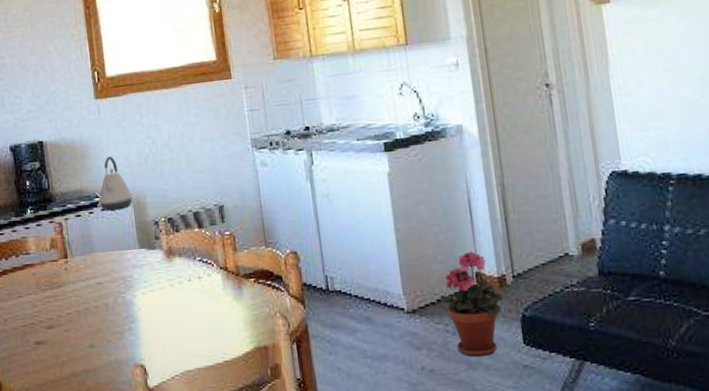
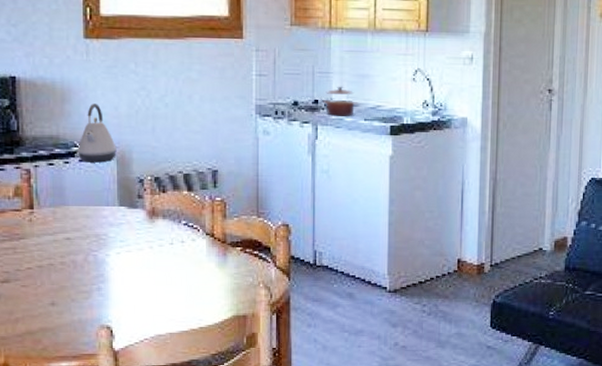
saucepan: none [313,110,349,140] -> present [322,86,358,116]
potted plant: present [439,251,503,357] -> none [421,239,479,336]

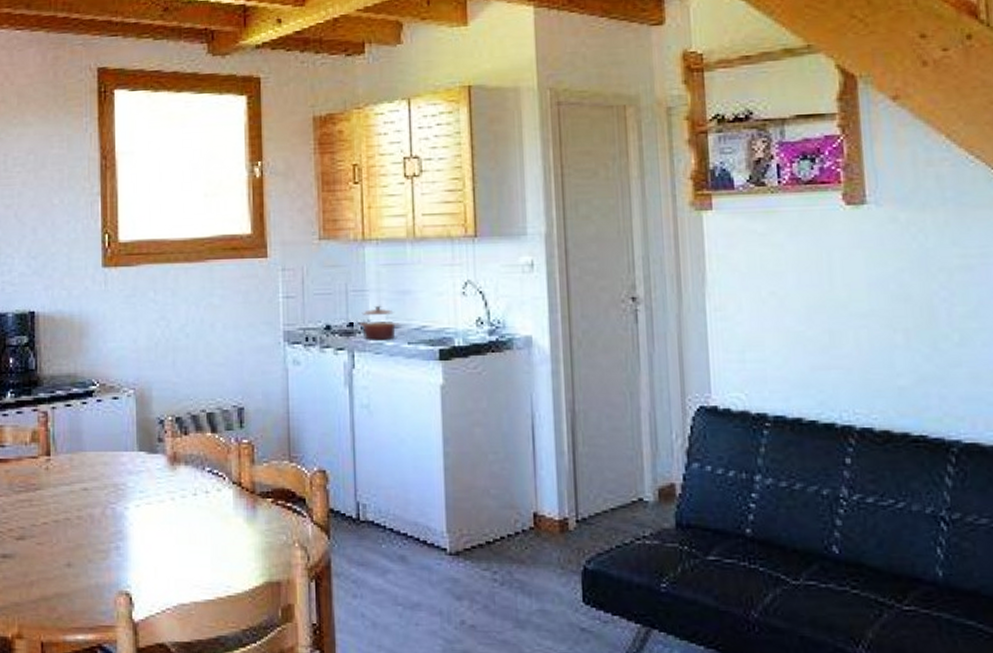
kettle: present [77,103,117,163] -> none [95,337,136,402]

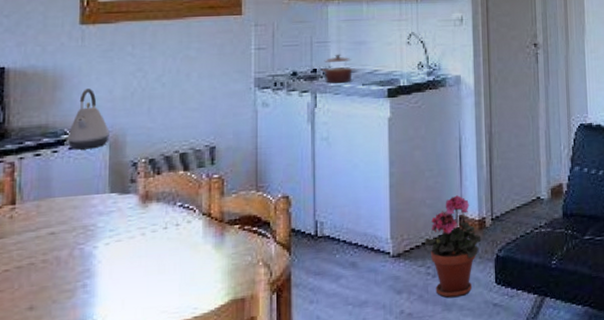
kettle: none [95,337,136,402] -> present [67,88,110,150]
potted plant: none [488,487,563,614] -> present [424,195,482,298]

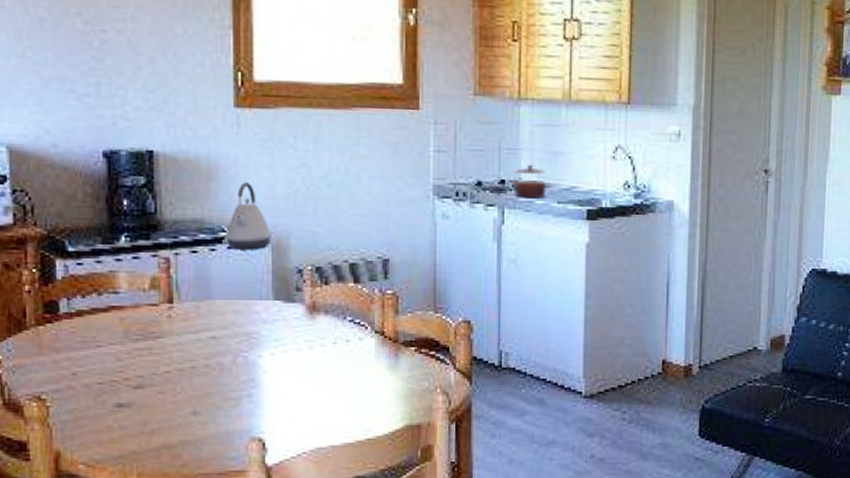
potted plant: present [424,195,482,298] -> none [620,337,686,447]

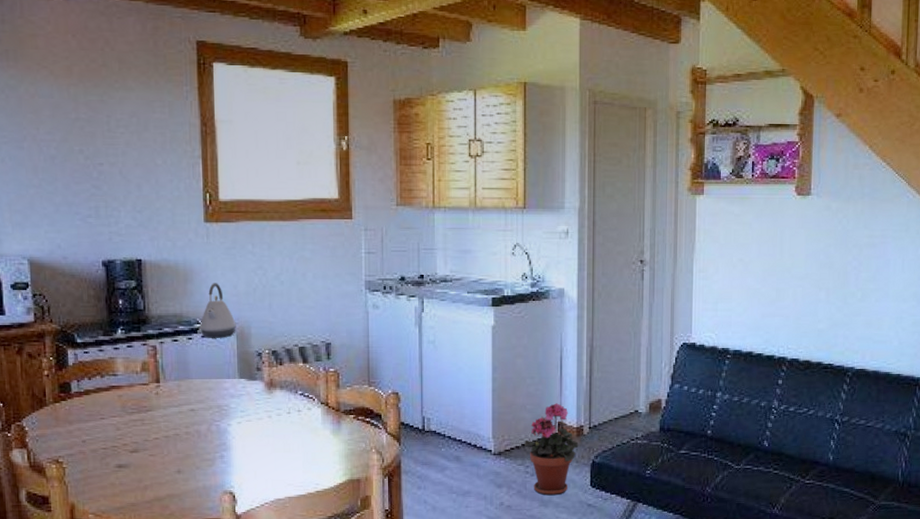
saucepan: present [509,164,551,199] -> none [427,261,461,290]
potted plant: none [620,337,686,447] -> present [523,403,579,496]

